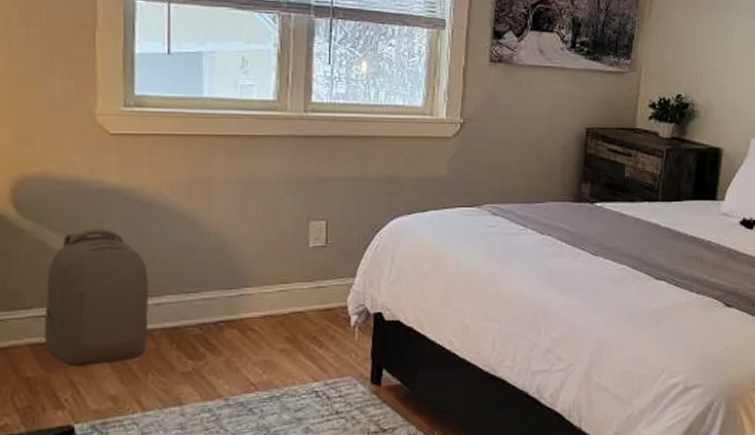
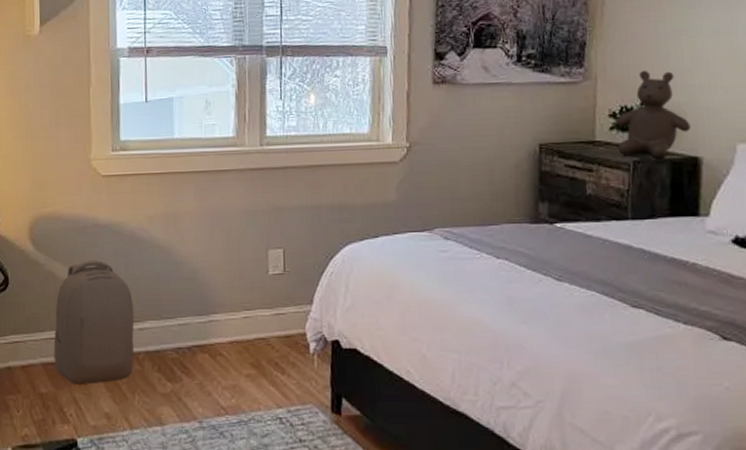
teddy bear: none [655,66,716,149] -> present [617,70,691,160]

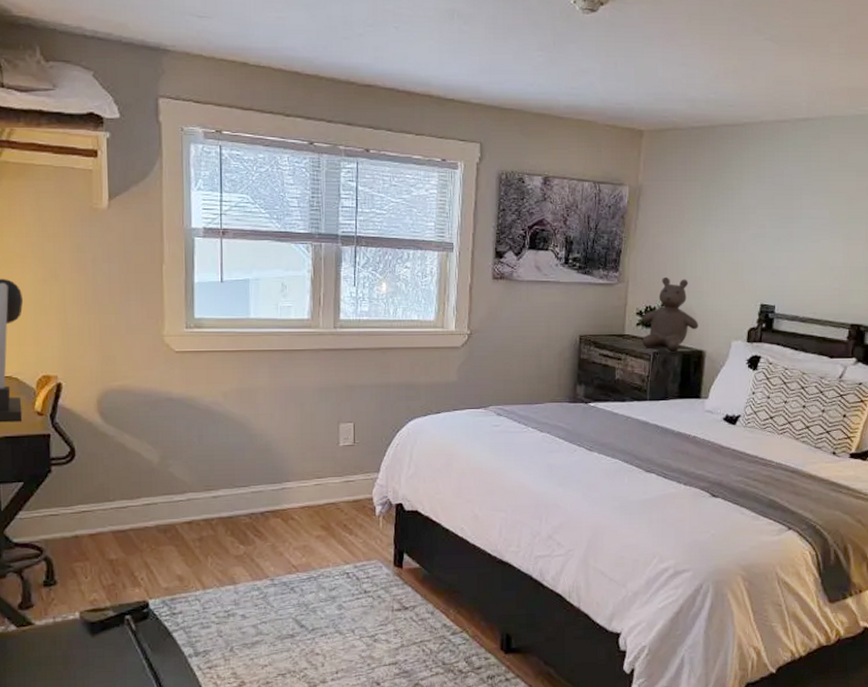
backpack: present [53,260,135,385] -> none [124,433,208,550]

